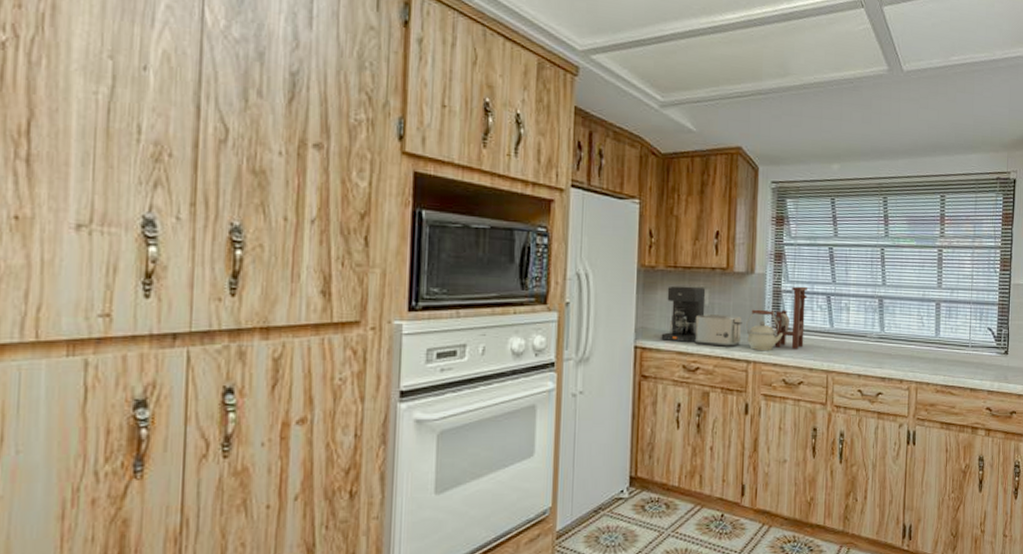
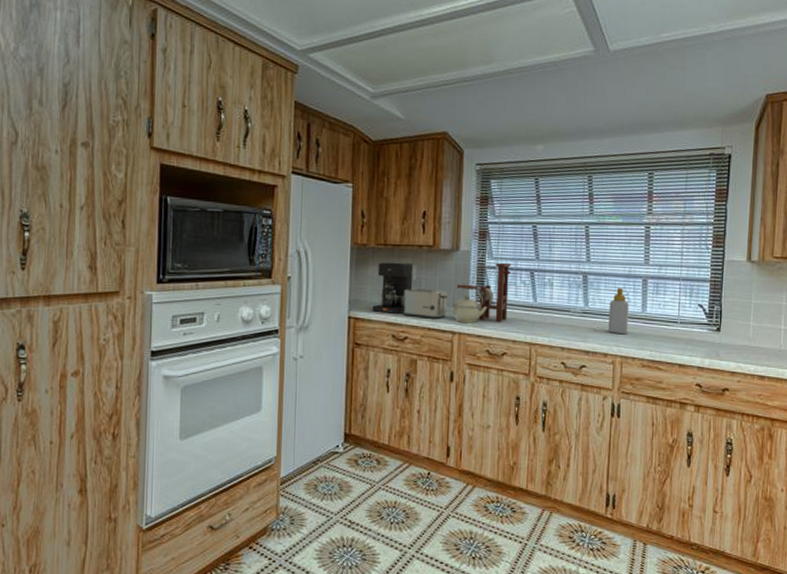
soap bottle: none [903,312,923,360] -> present [608,288,629,335]

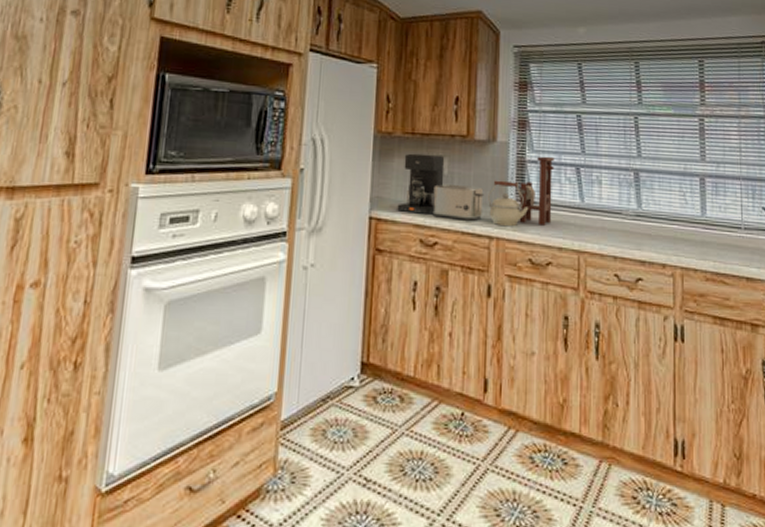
soap bottle: present [608,288,629,335] -> none [665,187,687,242]

